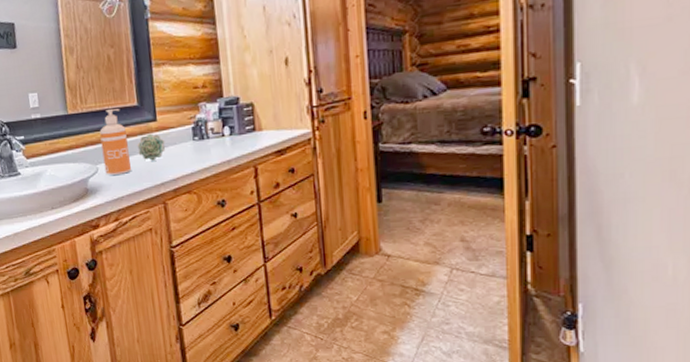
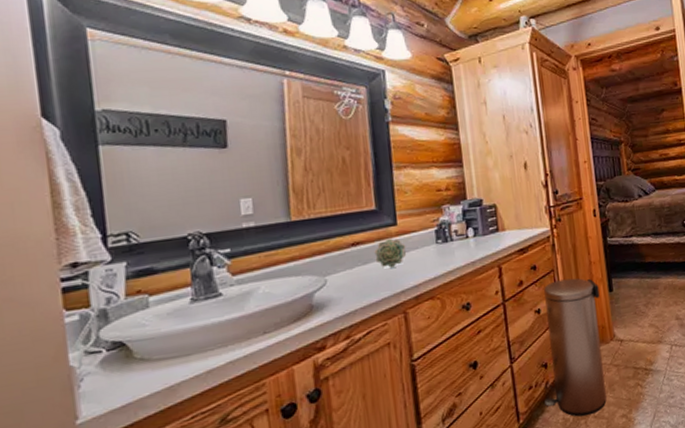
soap dispenser: present [99,108,132,176] -> none [330,213,368,288]
pedal bin: none [298,184,367,324] -> present [543,278,607,417]

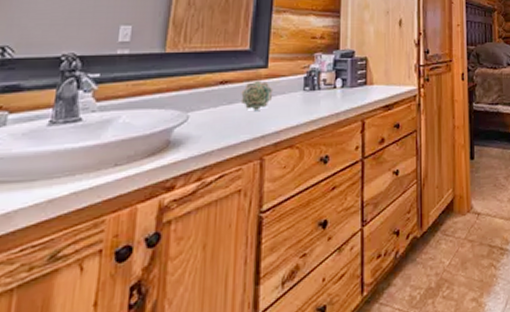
pedal bin: present [543,278,607,417] -> none [392,141,460,295]

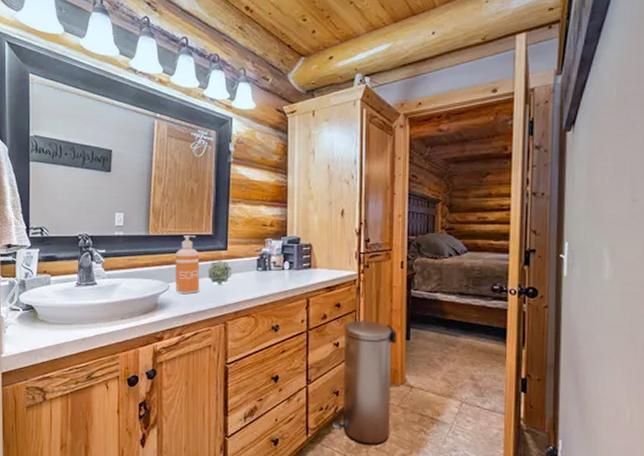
soap dispenser: none [196,50,231,126] -> present [175,234,200,294]
pedal bin: none [392,141,460,295] -> present [332,320,397,445]

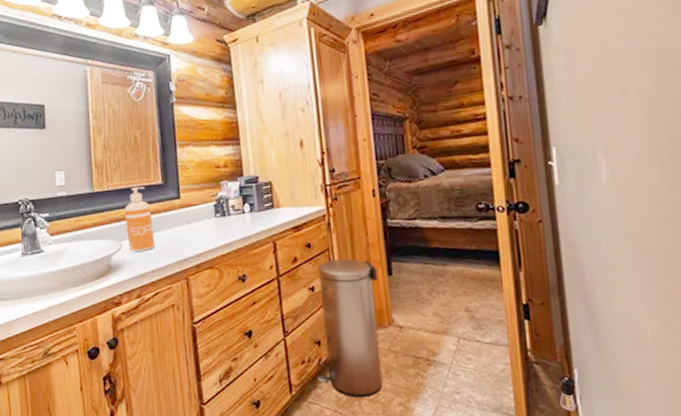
succulent plant: present [207,259,232,284] -> none [161,209,189,237]

